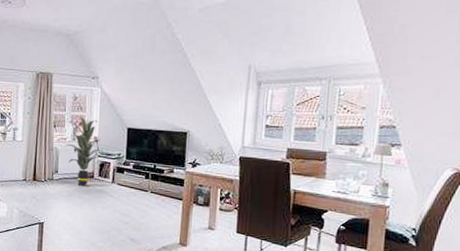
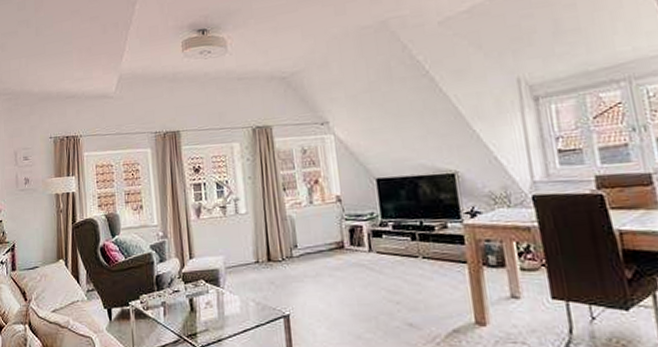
indoor plant: present [64,116,106,186] -> none [298,172,354,261]

